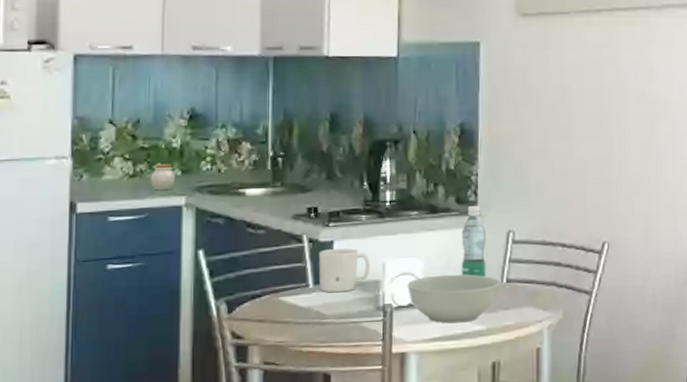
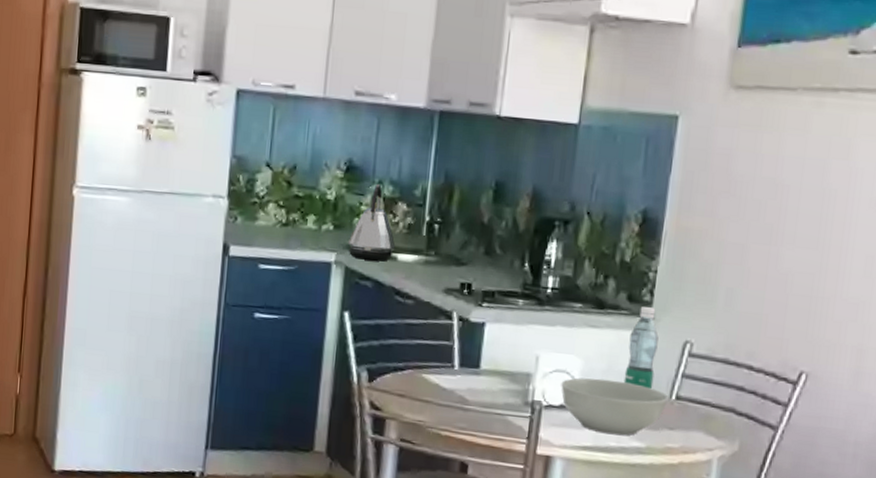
jar: present [149,164,176,191] -> none [301,215,328,245]
kettle: none [196,127,243,199] -> present [347,183,396,262]
mug: present [318,248,370,293] -> none [465,330,523,381]

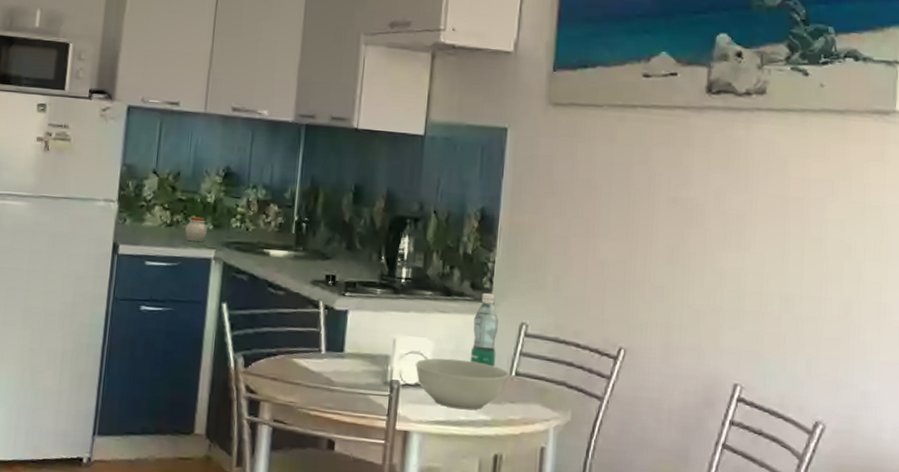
jar: none [301,215,328,245] -> present [184,216,208,243]
kettle: present [347,183,396,262] -> none [225,187,268,257]

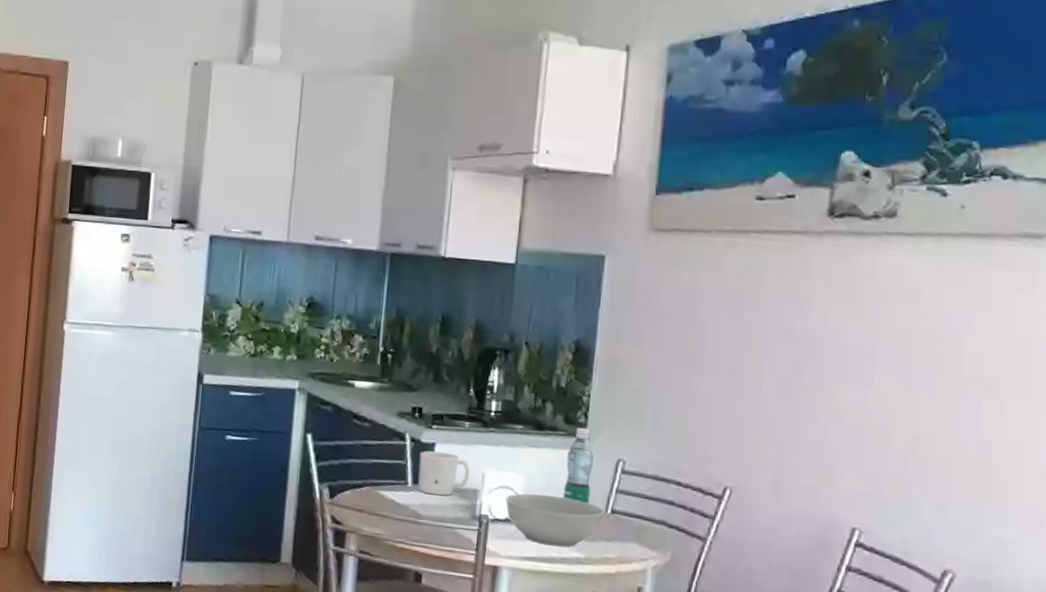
jar: present [184,216,208,243] -> none [268,347,292,373]
mug: none [330,318,382,363] -> present [417,450,470,496]

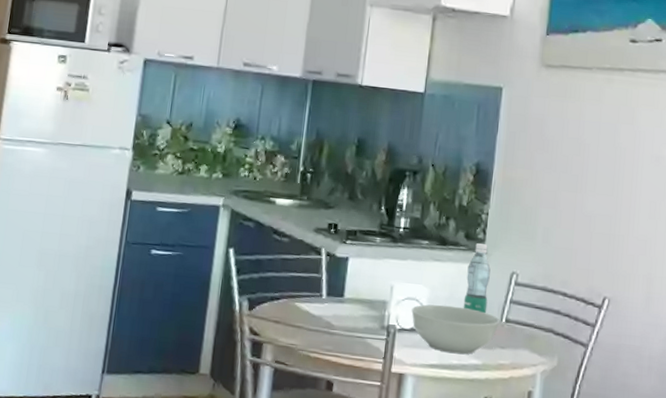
mug: present [417,450,470,496] -> none [331,264,380,308]

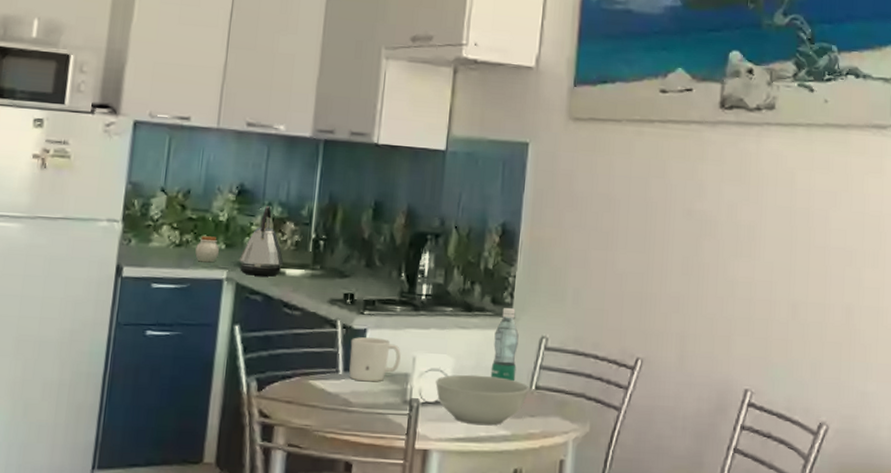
jar: none [195,165,218,190] -> present [194,236,220,263]
kettle: none [233,139,274,205] -> present [238,205,284,277]
mug: none [331,264,380,308] -> present [348,337,401,382]

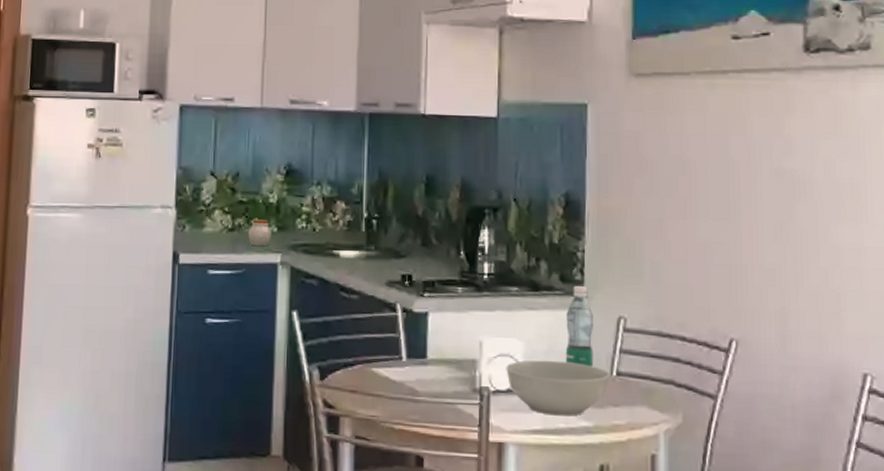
kettle: present [238,205,284,277] -> none [291,184,337,259]
mug: present [348,337,401,382] -> none [412,321,466,369]

